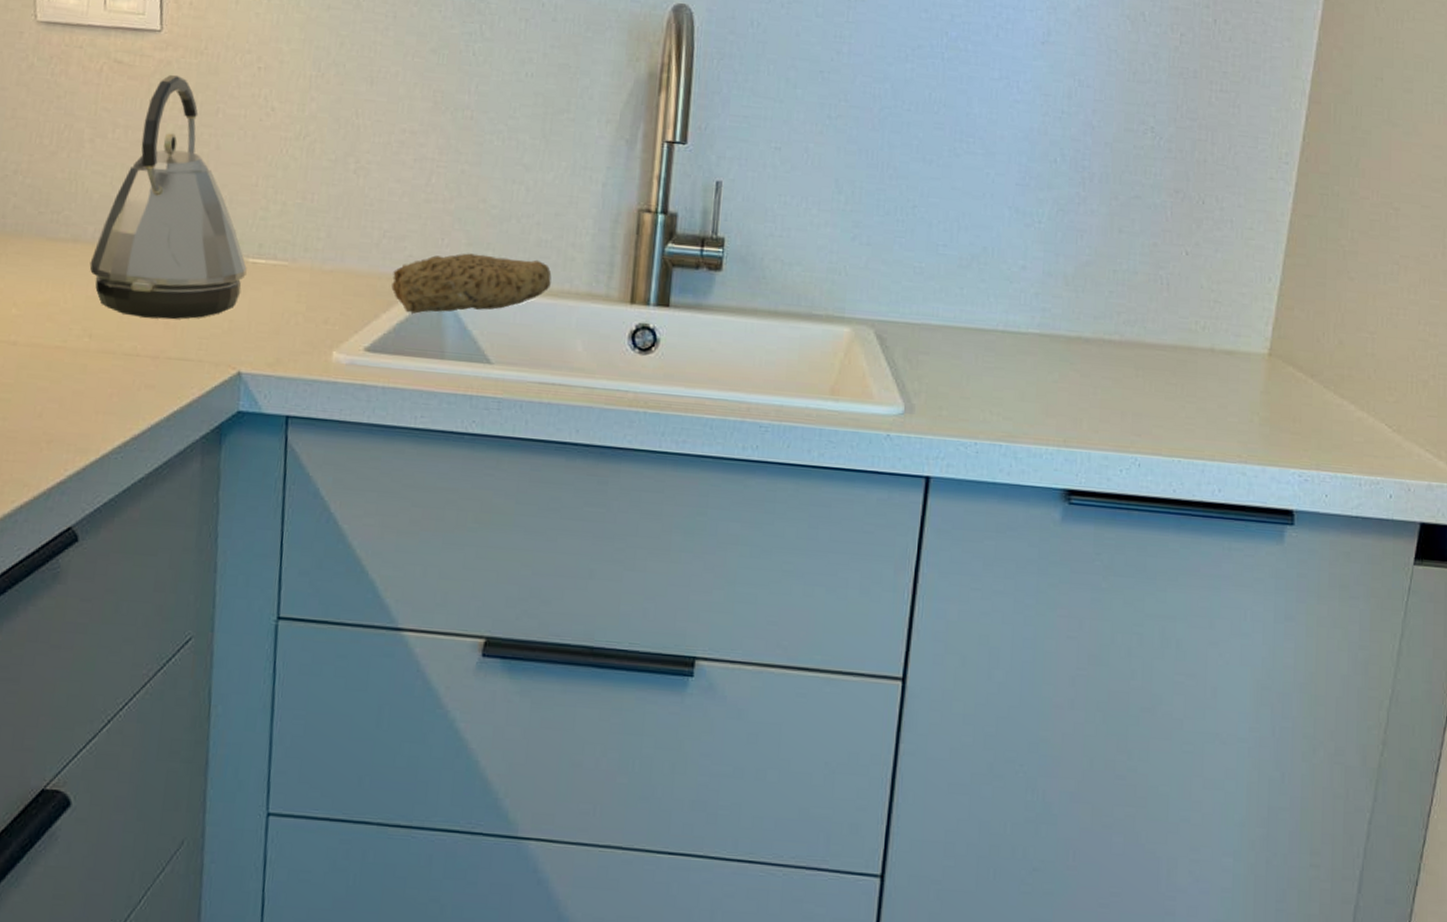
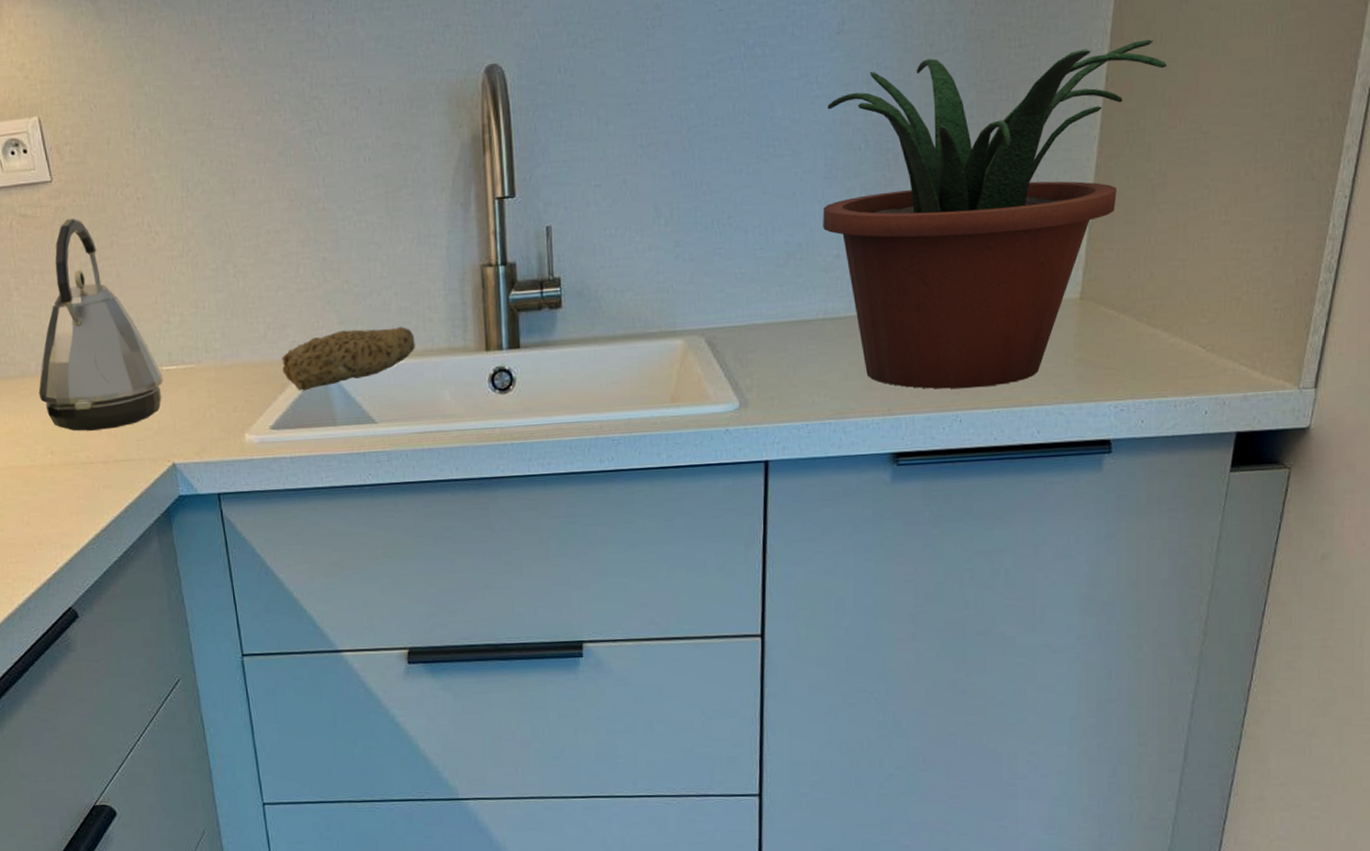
potted plant: none [1011,86,1361,433] -> present [823,39,1167,389]

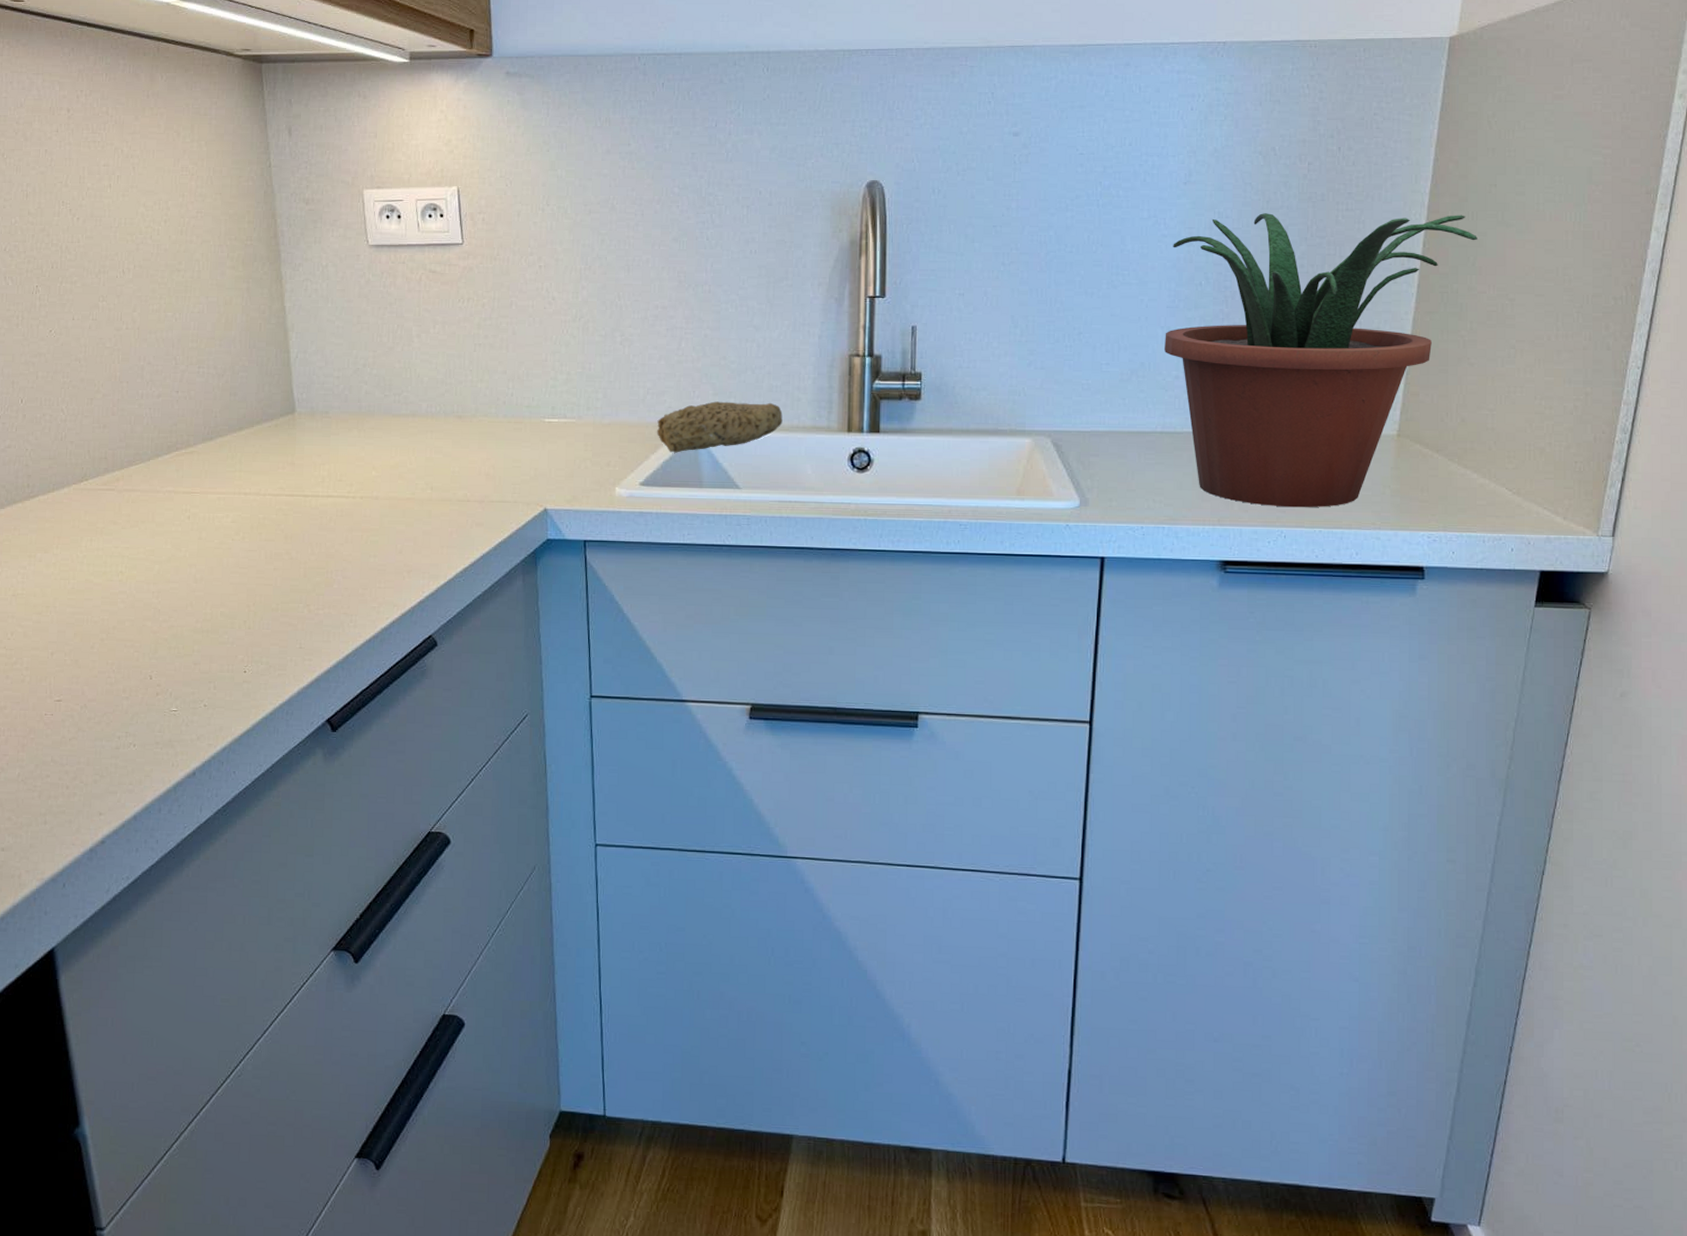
kettle: present [38,218,163,431] -> none [426,278,544,471]

